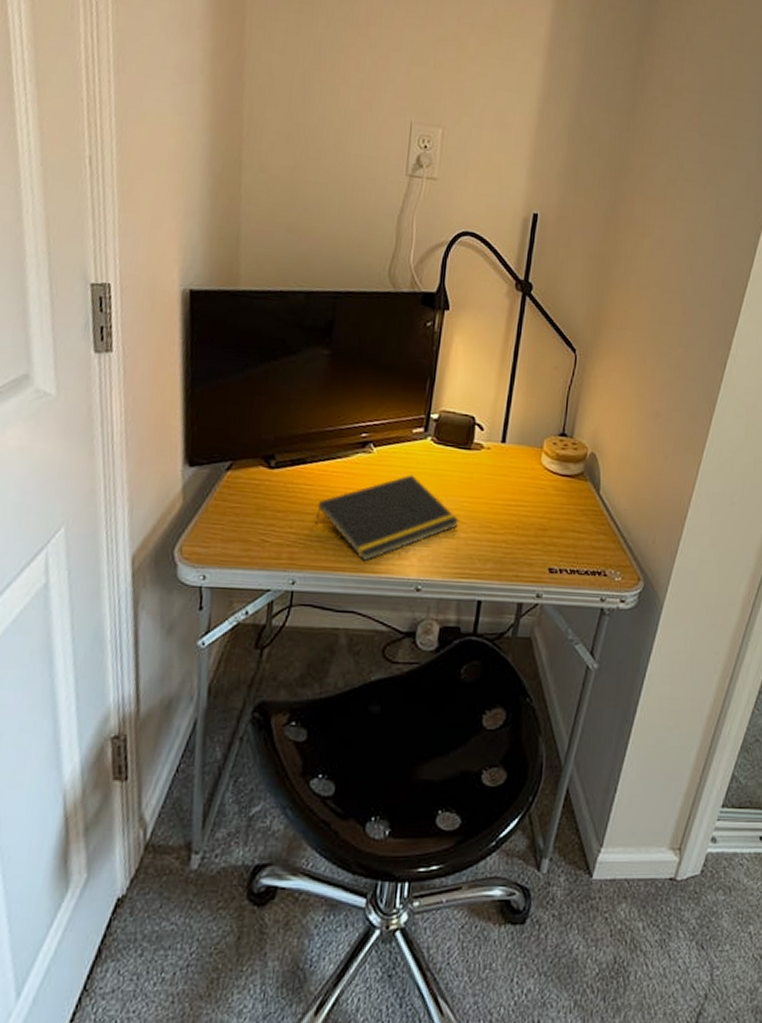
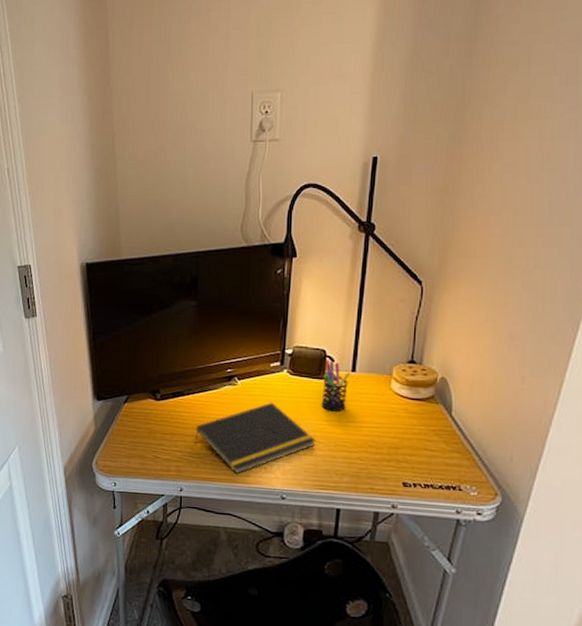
pen holder: none [466,427,501,488] -> present [321,359,351,412]

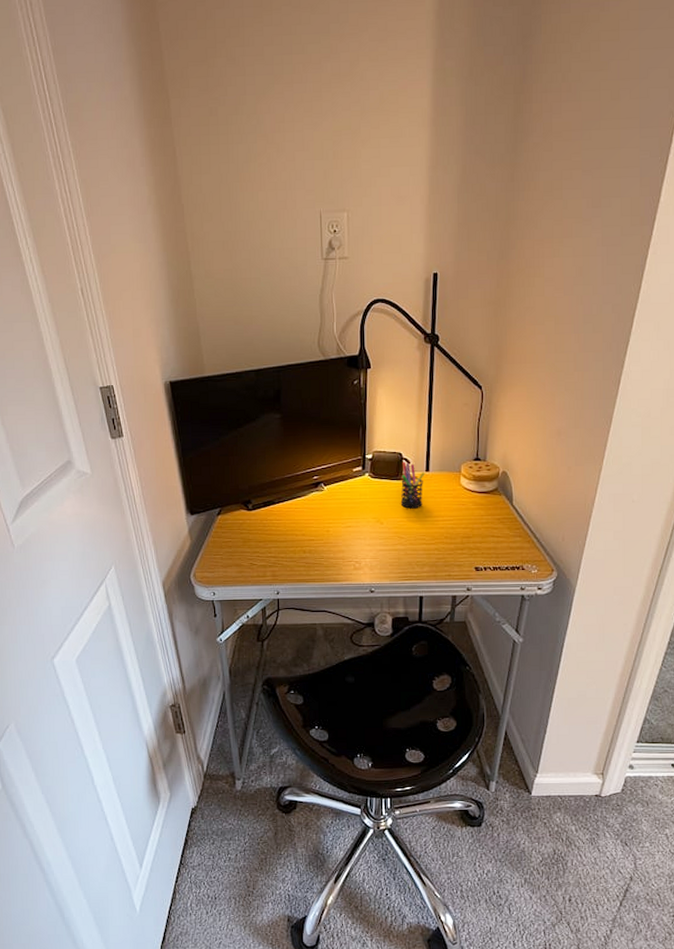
notepad: present [194,402,317,475] -> none [287,504,399,574]

